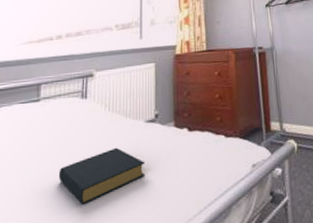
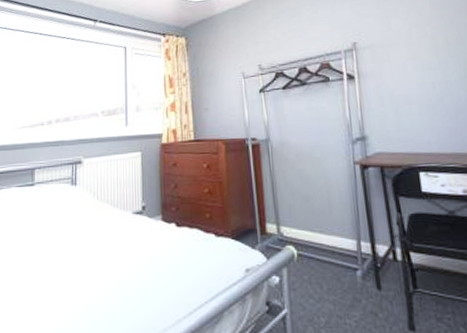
hardback book: present [58,147,146,205] -> none [52,237,134,292]

